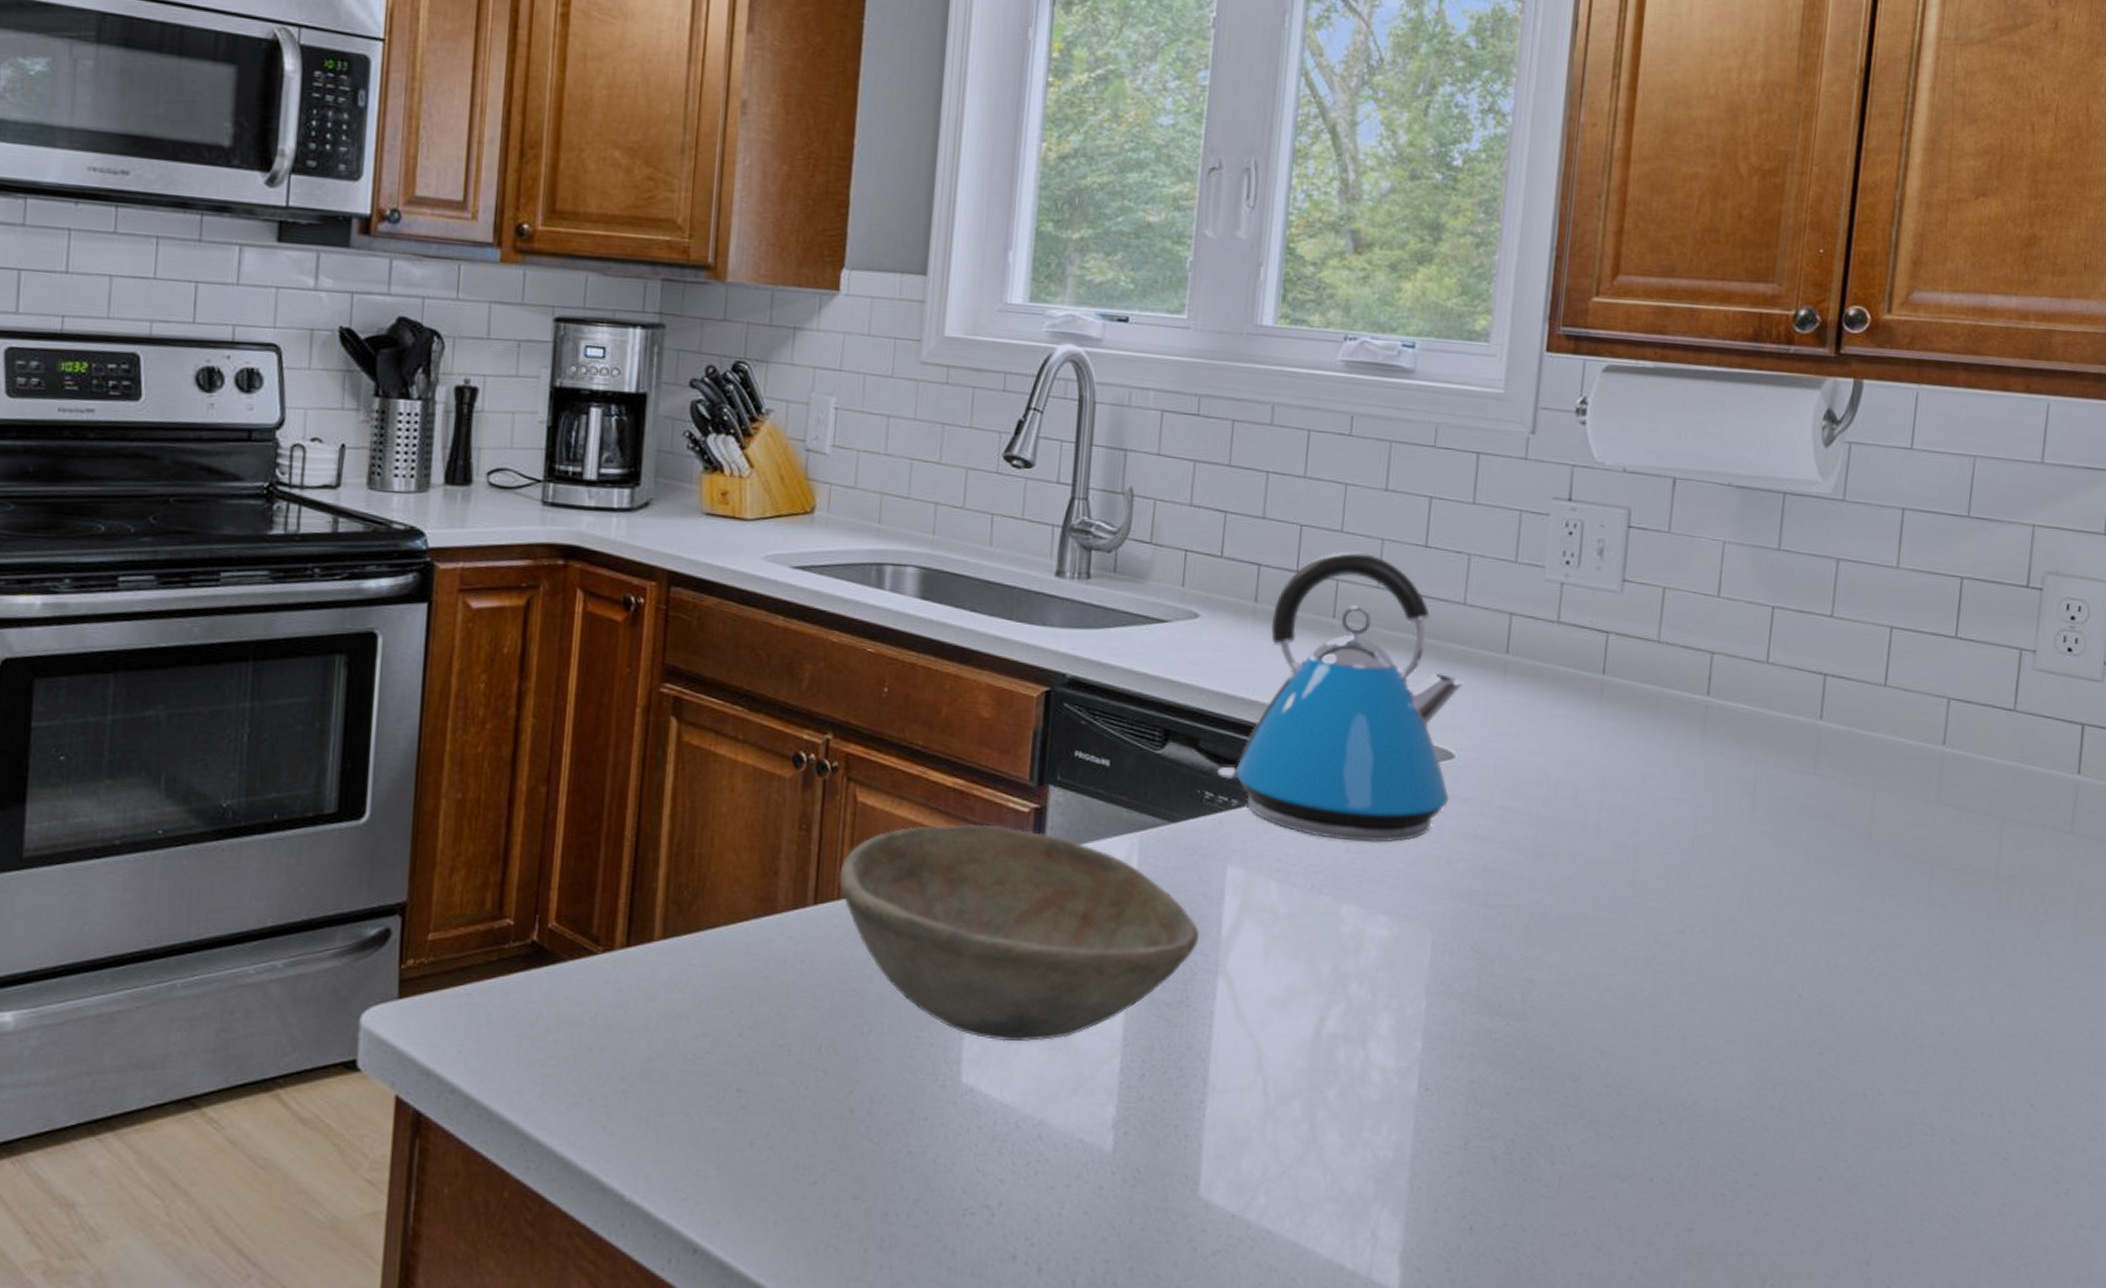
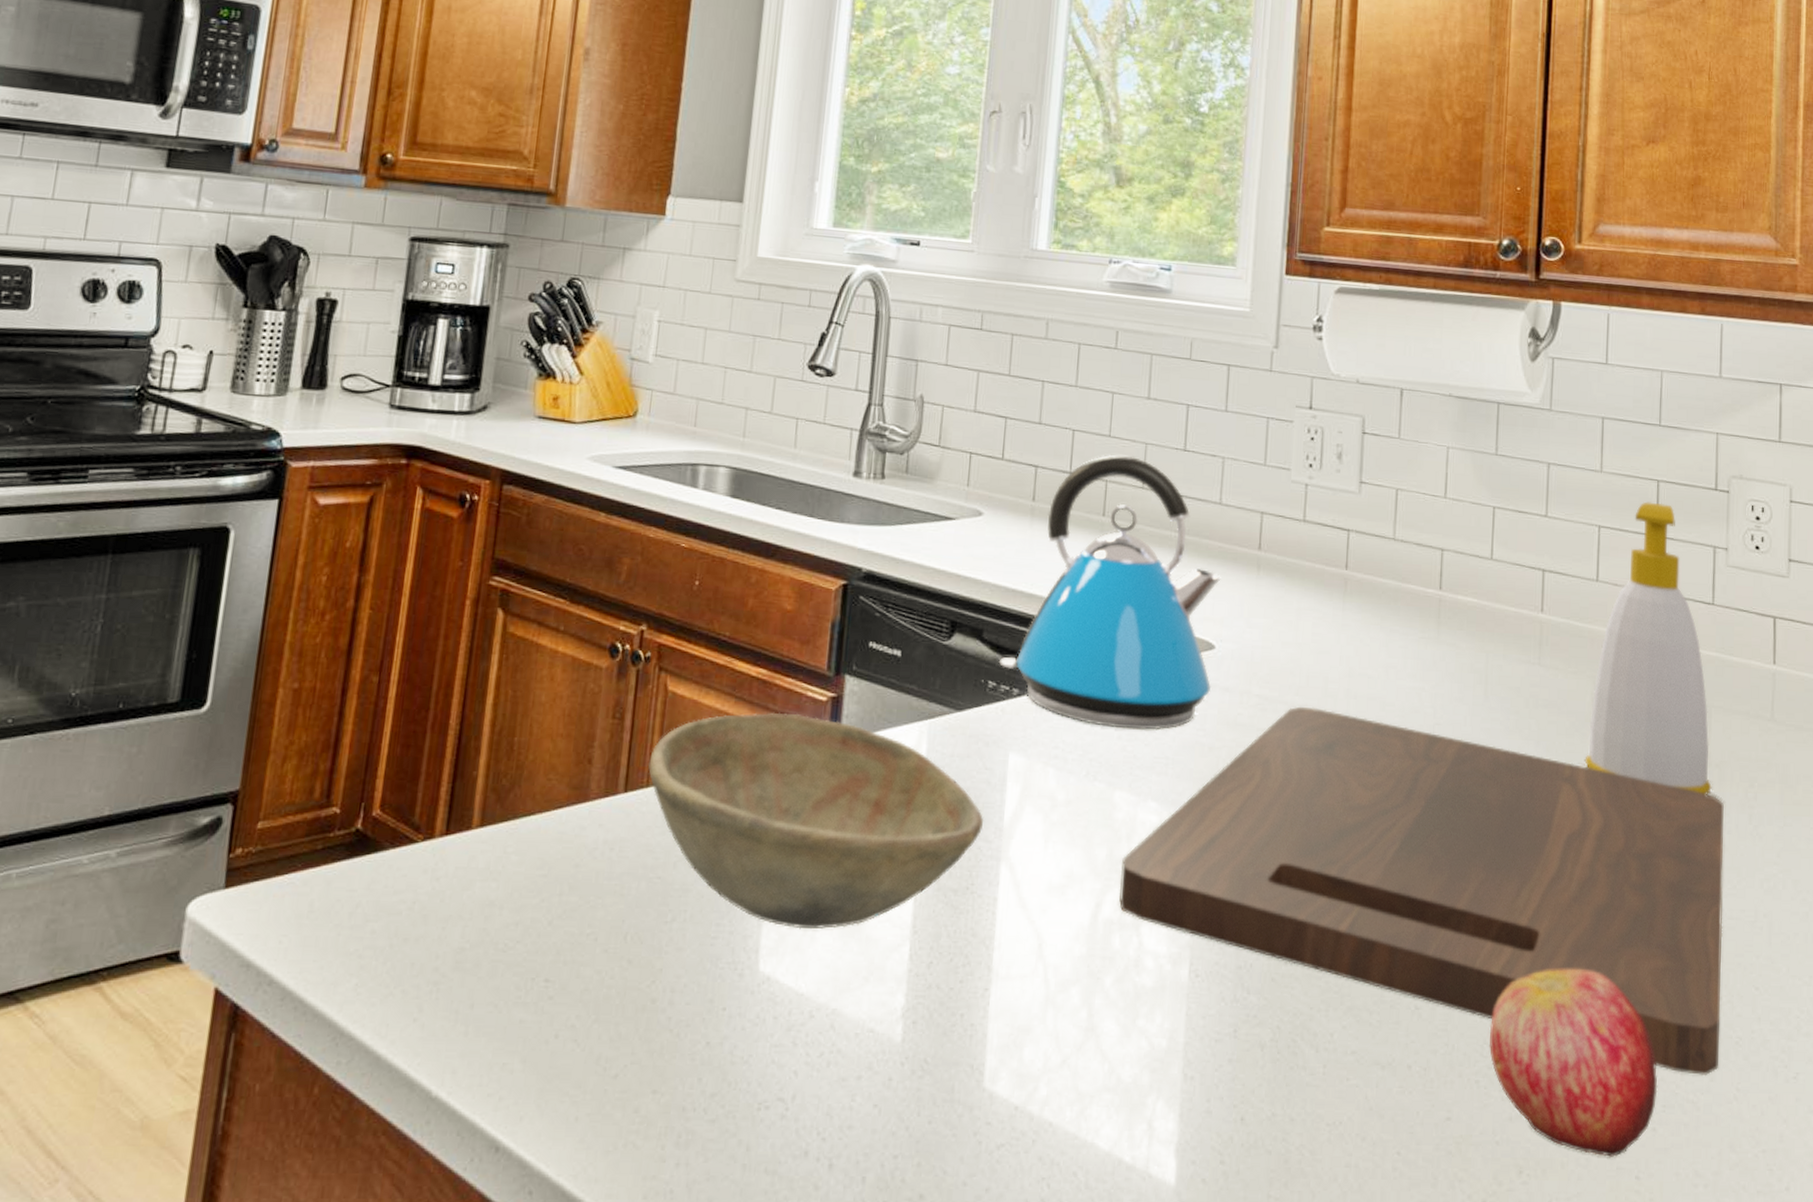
cutting board: none [1345,818,2010,1190] -> present [1119,706,1724,1075]
apple: none [1738,1084,1917,1268] -> present [1489,968,1658,1157]
soap bottle: none [1859,600,2000,910] -> present [1584,501,1712,795]

